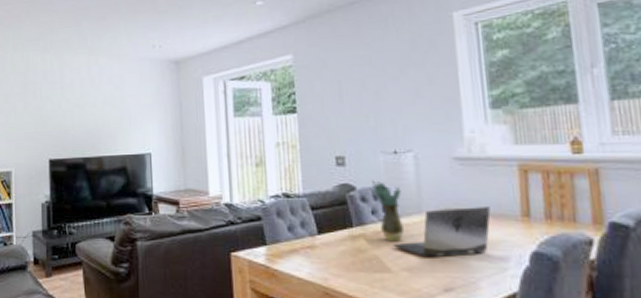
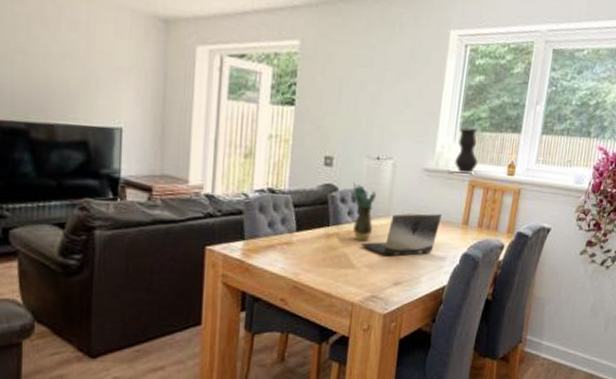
vase: none [489,106,525,158] -> present [455,127,478,174]

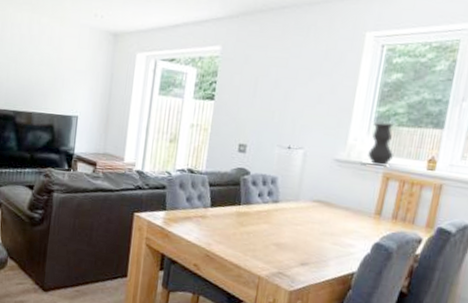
vase: present [352,183,377,242] -> none [262,168,287,222]
laptop computer: present [360,213,442,257] -> none [269,199,353,240]

